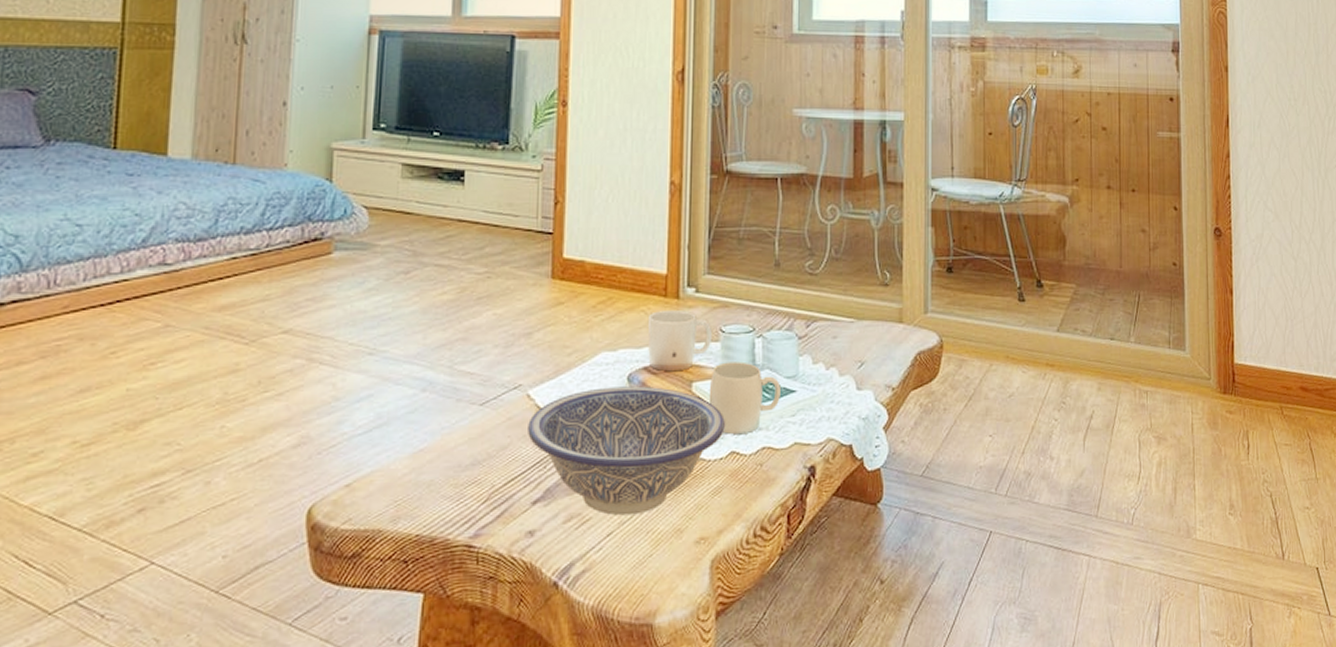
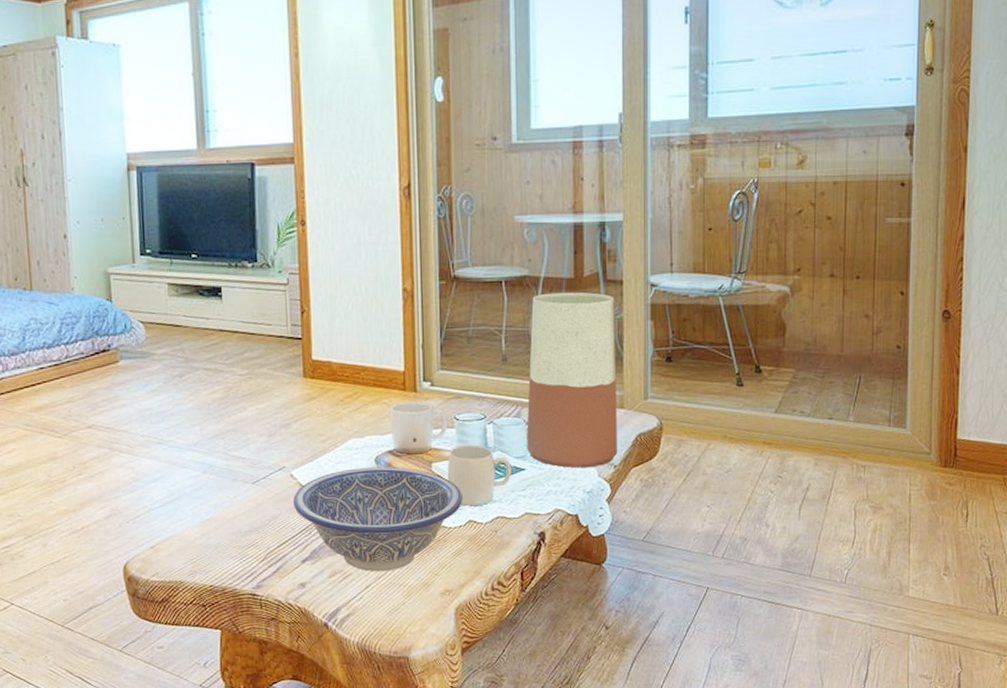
vase: none [798,193,896,391] -> present [526,292,617,468]

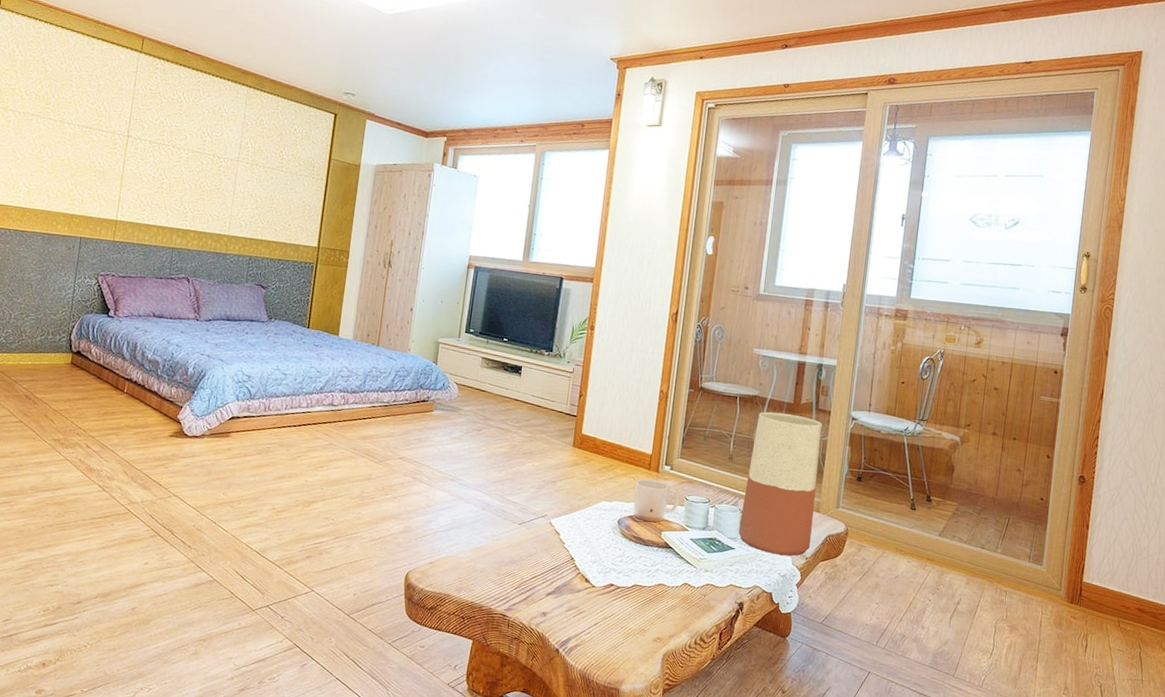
decorative bowl: present [293,466,464,572] -> none [548,525,683,614]
mug: present [447,445,511,507] -> none [672,521,724,573]

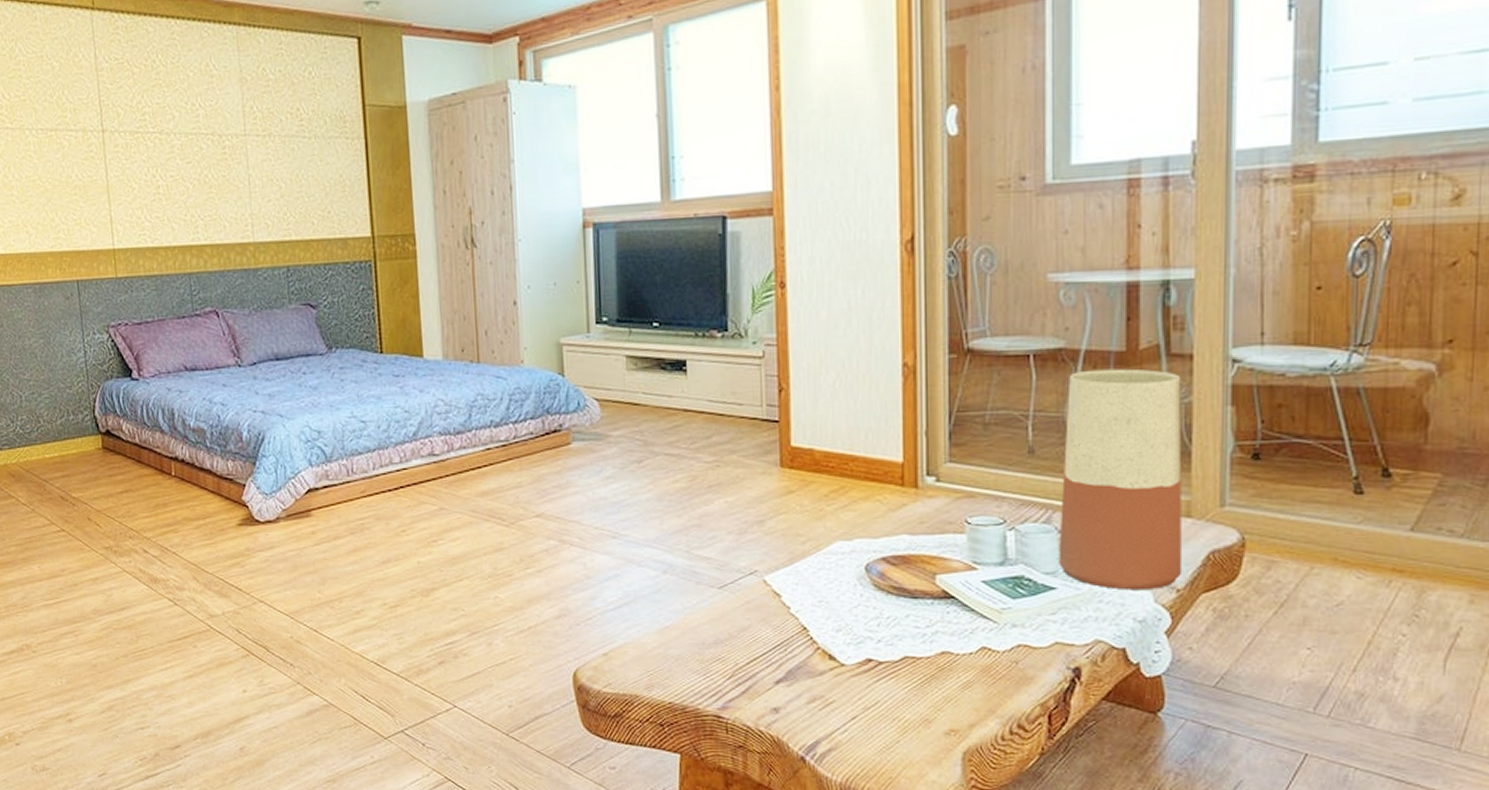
mug: present [633,479,680,523] -> none [884,499,957,563]

